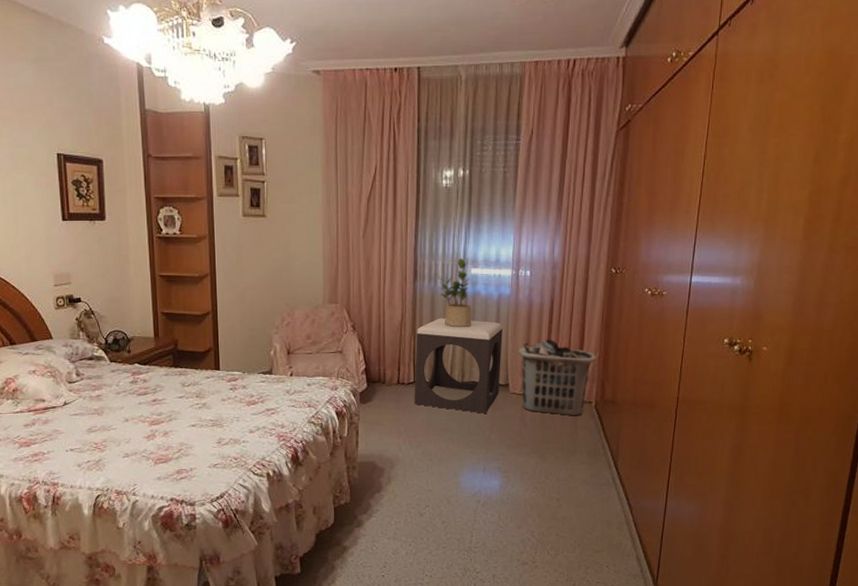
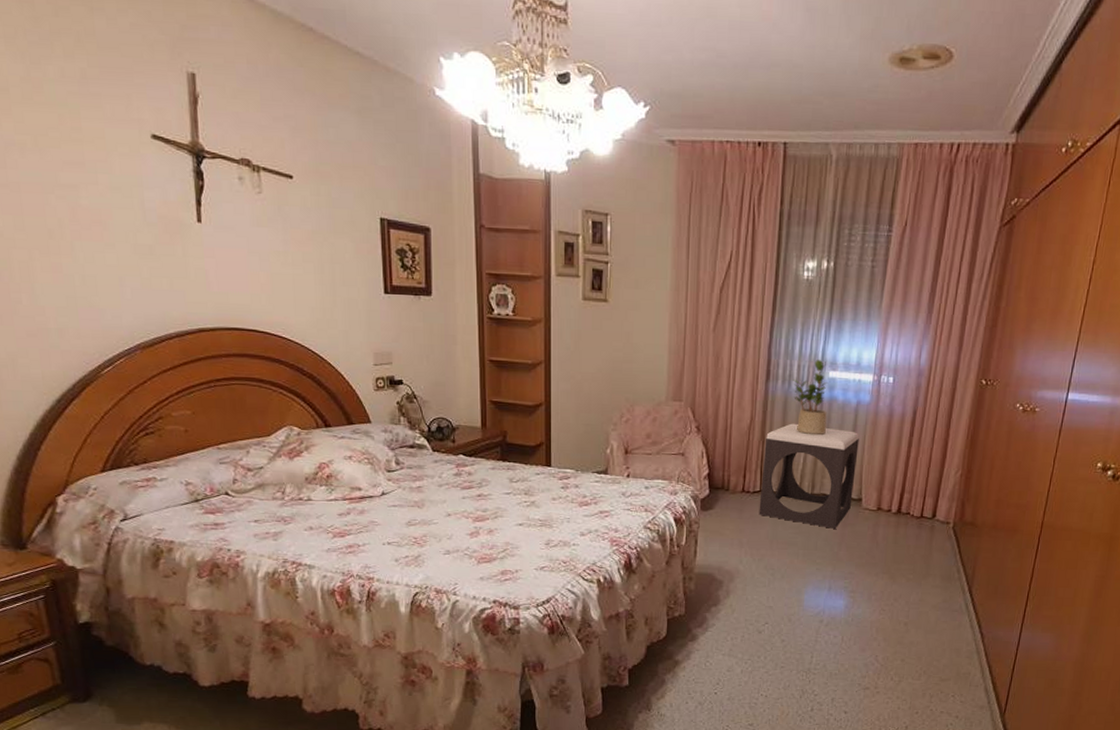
clothes hamper: present [519,339,596,416] -> none [875,453,958,537]

